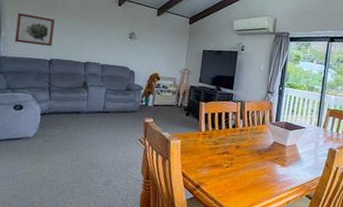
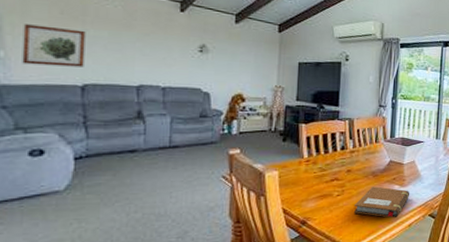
notebook: none [239,163,290,194] -> present [353,186,410,219]

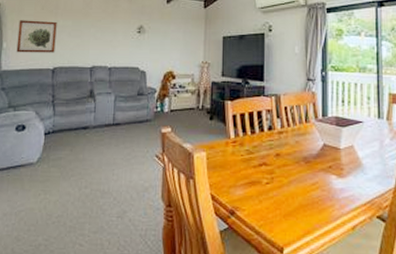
notebook: present [353,186,410,219] -> none [285,175,351,217]

